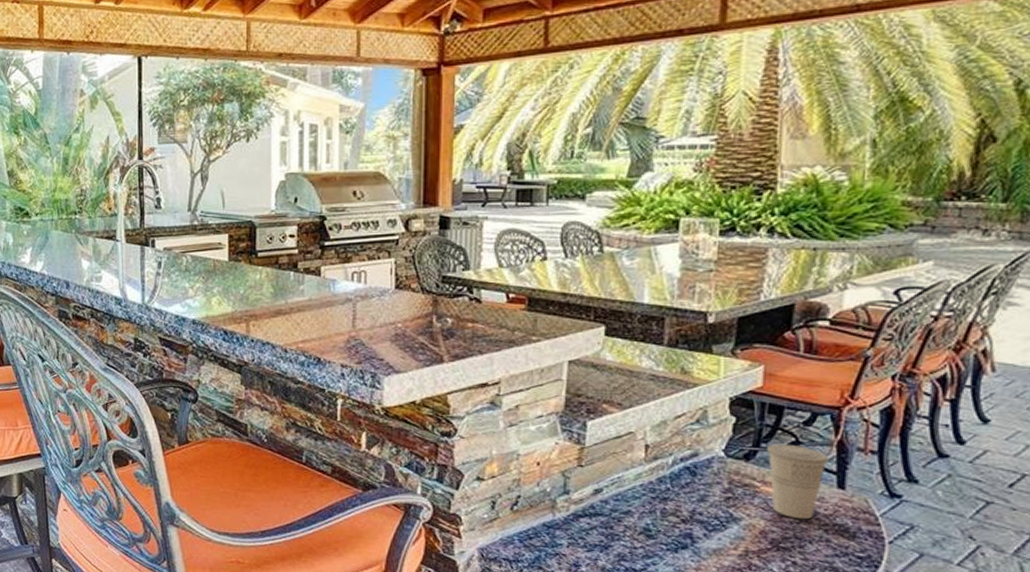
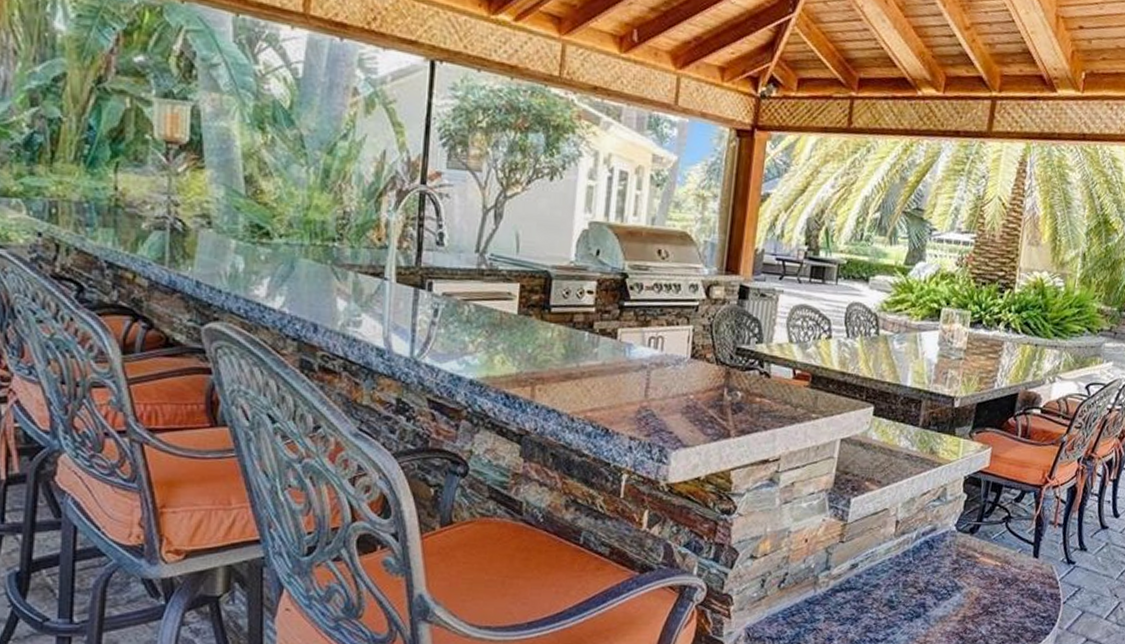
cup: present [766,443,829,520] -> none [986,518,1030,586]

